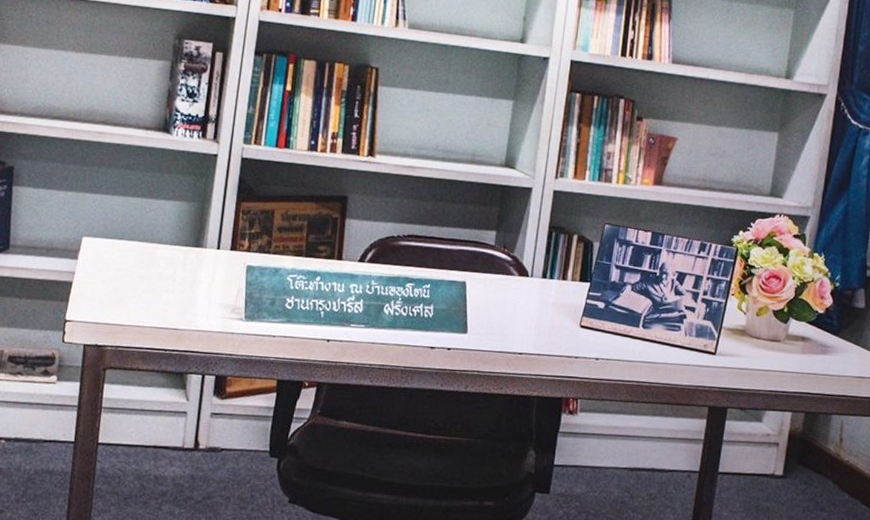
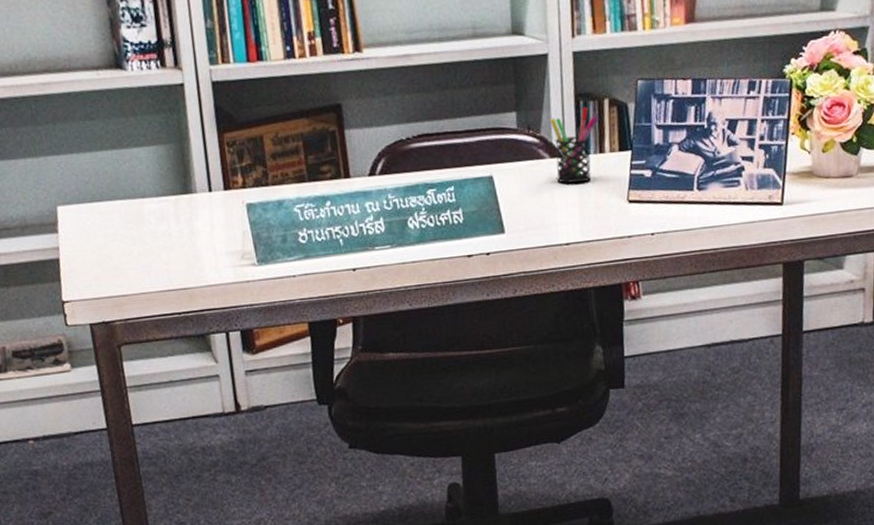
pen holder: none [521,238,567,303] -> present [549,106,599,184]

